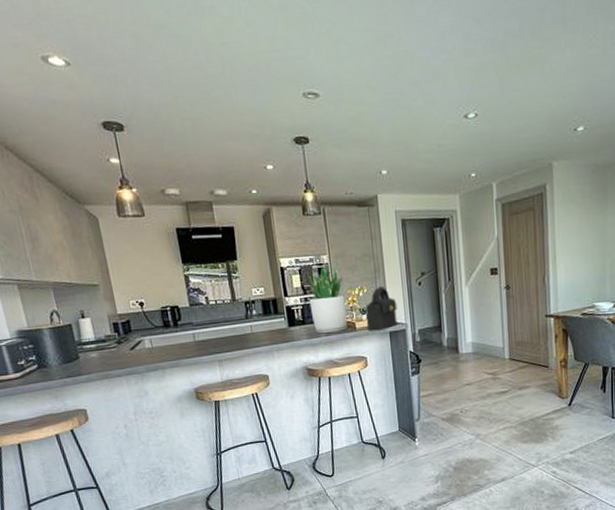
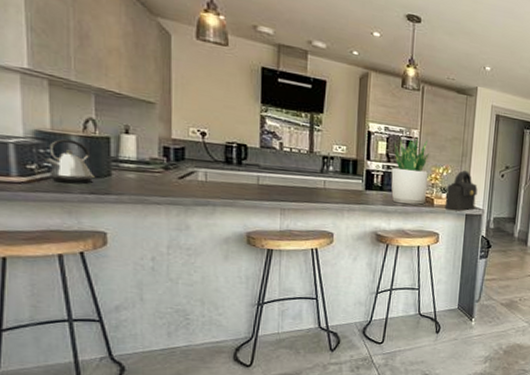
kettle: none [28,333,69,373] -> present [44,139,96,185]

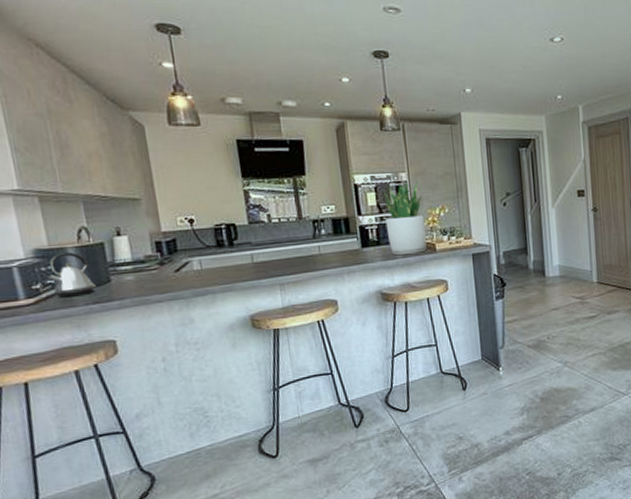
handbag: present [444,171,478,212] -> none [447,206,481,253]

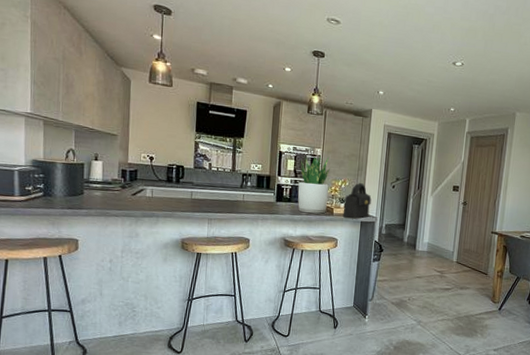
kettle: present [46,252,97,298] -> none [38,166,73,202]
handbag: none [447,206,481,253] -> present [342,183,372,220]

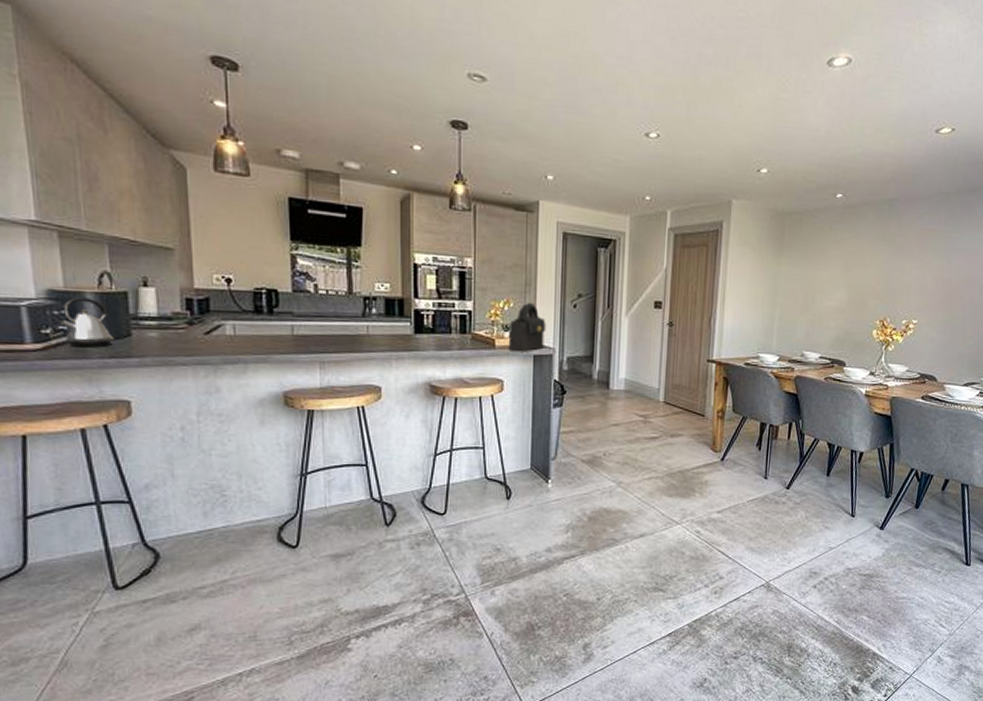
kettle: none [38,166,73,202] -> present [59,297,115,348]
planter: present [297,155,330,214] -> none [443,267,487,348]

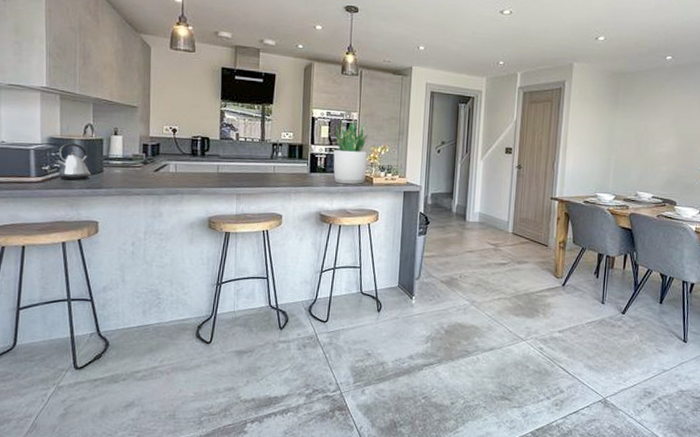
planter: none [443,267,487,348] -> present [333,120,368,185]
handbag: present [508,303,546,352] -> none [383,149,415,189]

